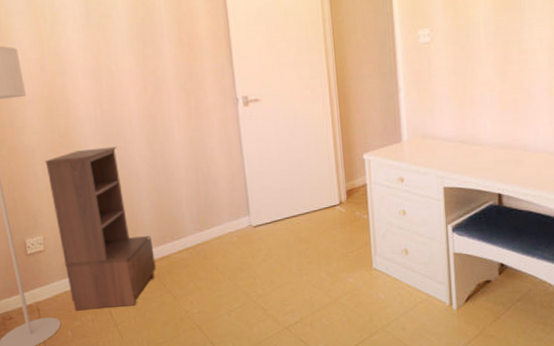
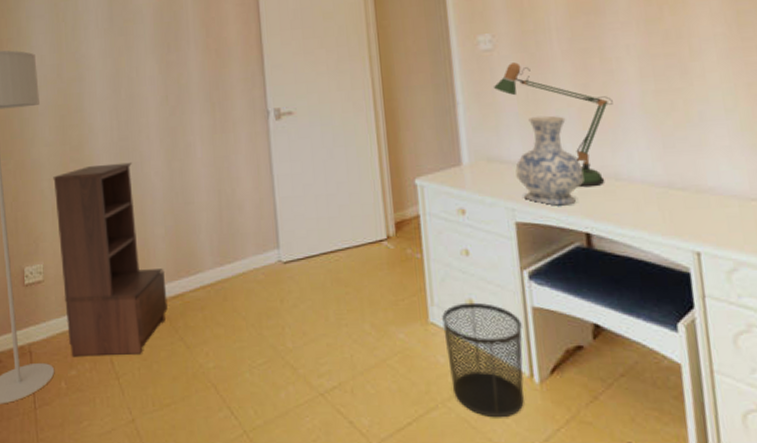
waste bin: none [383,251,445,337] -> present [442,302,524,418]
desk lamp: none [430,53,526,157] -> present [494,62,613,186]
vase: none [445,99,499,173] -> present [515,115,584,206]

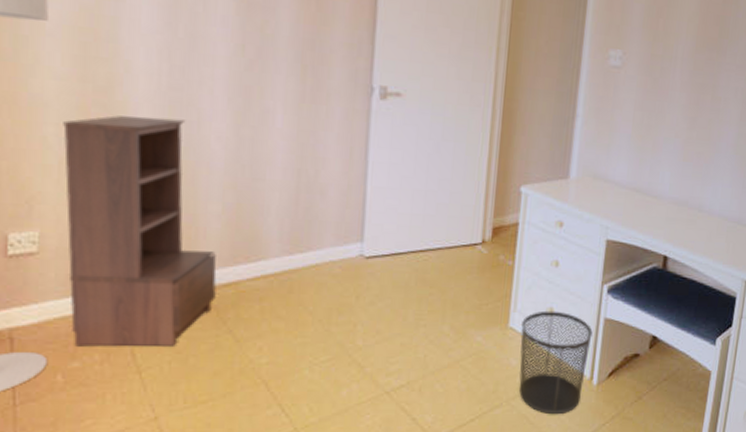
desk lamp: present [494,62,613,186] -> none [614,84,713,214]
vase: present [515,115,584,206] -> none [616,141,675,229]

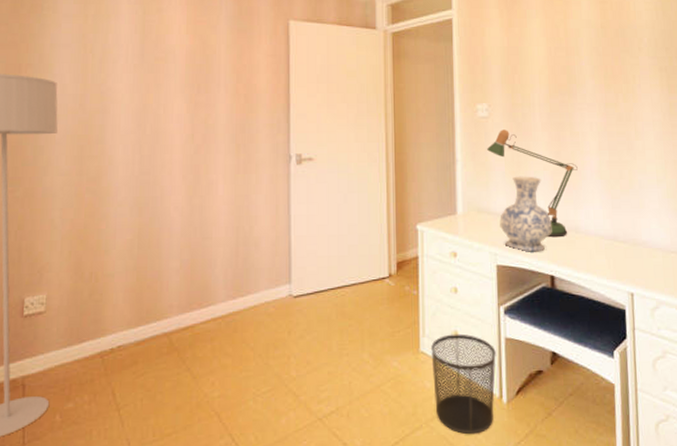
bookshelf: present [63,115,217,347] -> none [65,196,177,389]
desk lamp: none [614,84,713,214] -> present [487,130,578,237]
vase: none [616,141,675,229] -> present [500,176,552,252]

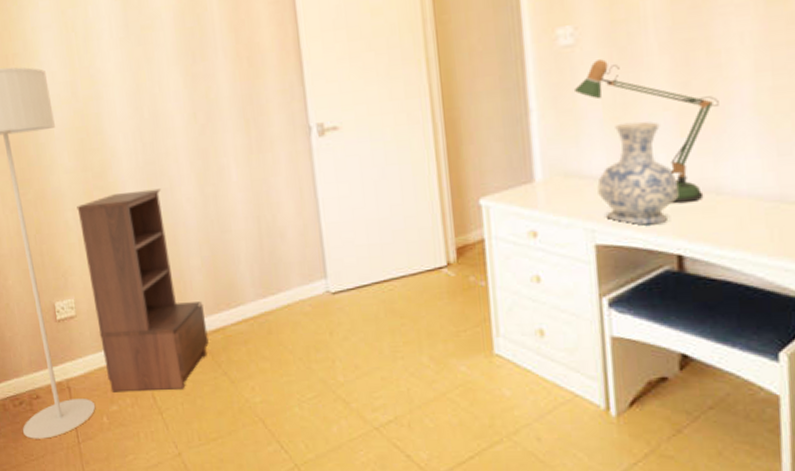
bookshelf: none [65,196,177,389] -> present [77,188,209,392]
waste bin: present [431,333,496,435] -> none [508,332,599,452]

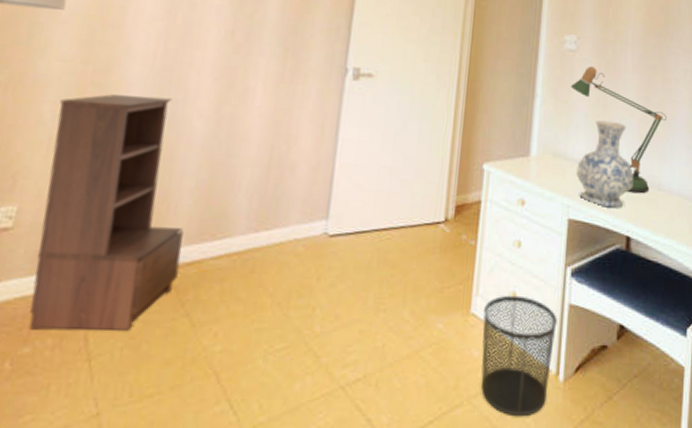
waste bin: none [508,332,599,452] -> present [481,295,557,417]

